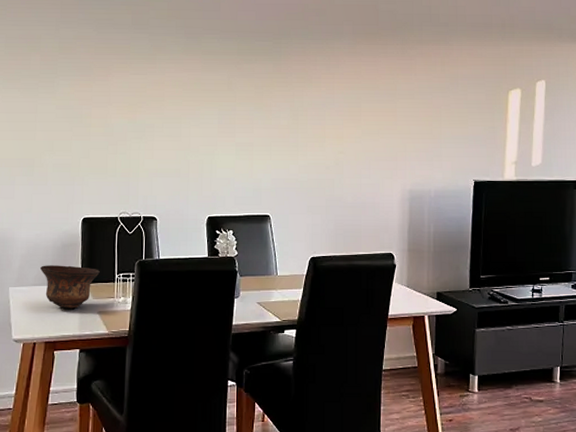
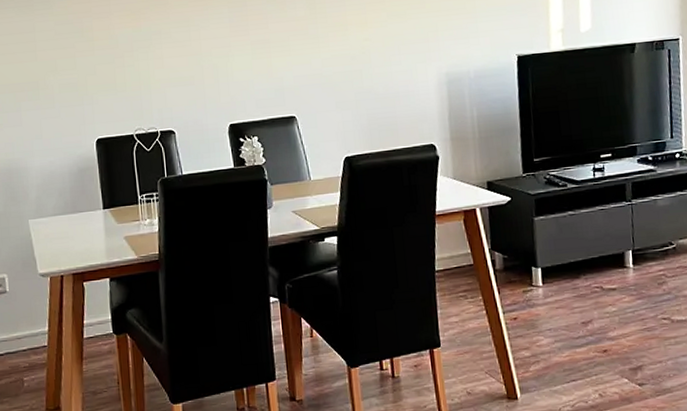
bowl: present [39,265,100,309] -> none [58,190,121,237]

